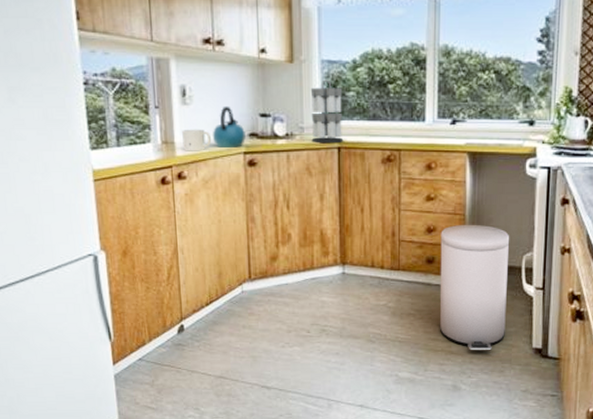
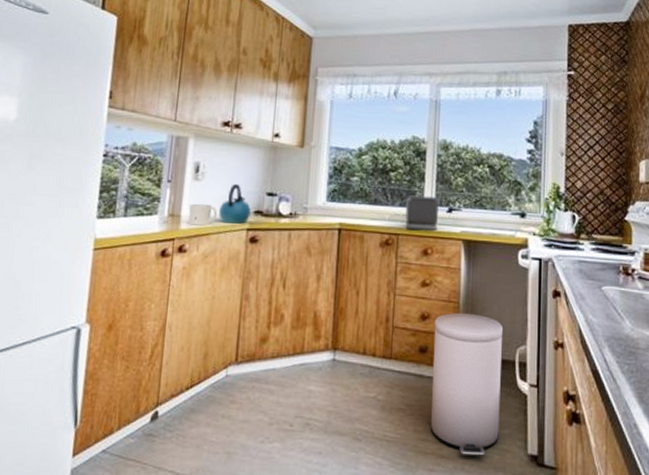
spice rack: present [310,79,344,144] -> none [314,164,347,225]
toaster: none [406,108,441,145] -> present [405,195,439,232]

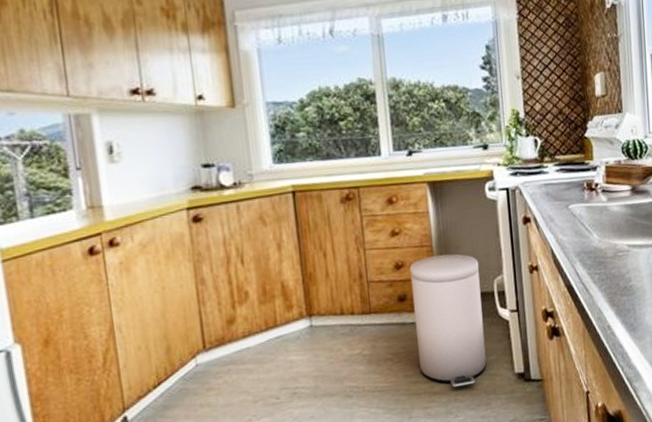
mug: present [188,203,217,226] -> none [111,187,147,215]
kettle: present [218,183,251,224] -> none [147,159,188,206]
toaster: present [405,195,439,232] -> none [361,141,399,181]

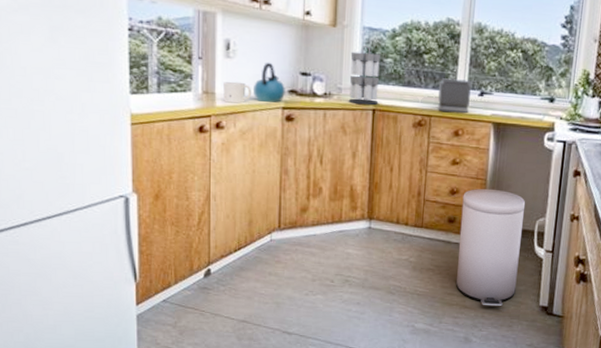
mug: none [111,187,147,215] -> present [223,81,251,104]
kettle: none [147,159,188,206] -> present [252,62,285,103]
spice rack: none [256,121,298,190] -> present [348,45,380,106]
toaster: none [361,141,399,181] -> present [437,78,471,114]

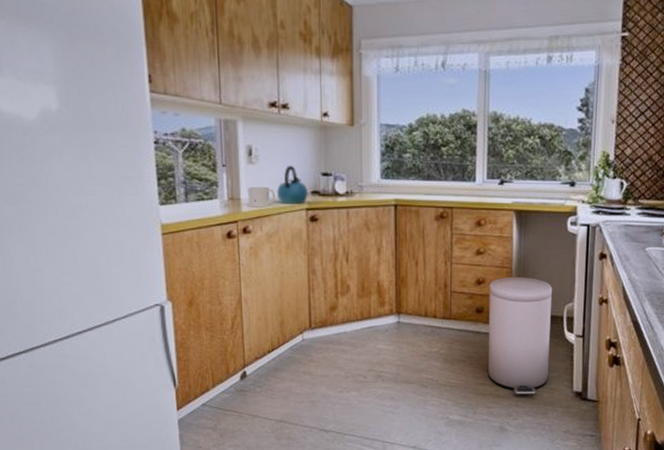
spice rack: present [348,45,380,106] -> none [369,141,400,201]
toaster: present [437,78,471,114] -> none [458,169,490,203]

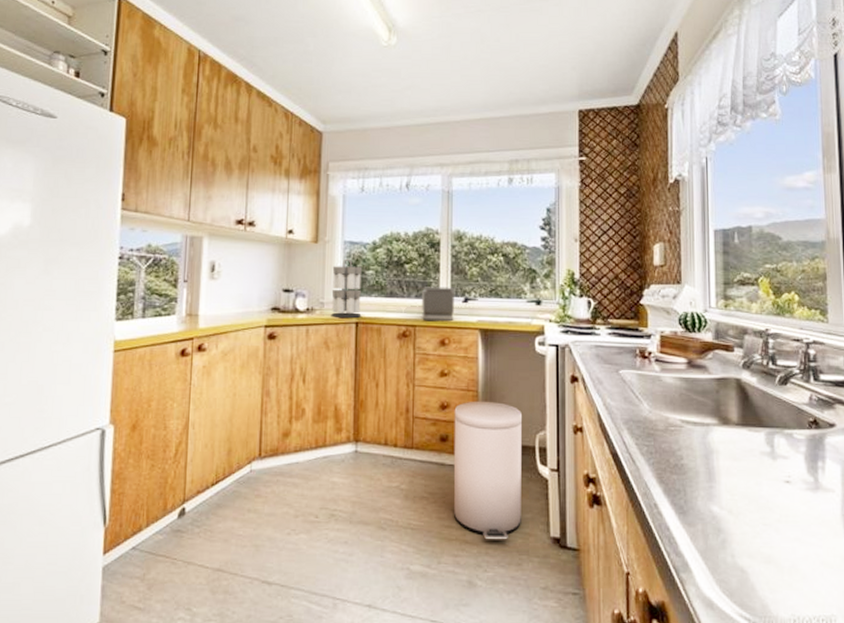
mug: present [248,186,275,208] -> none [206,302,234,324]
kettle: present [276,165,308,204] -> none [235,281,268,321]
spice rack: none [369,141,400,201] -> present [331,258,362,319]
toaster: none [458,169,490,203] -> present [421,287,454,322]

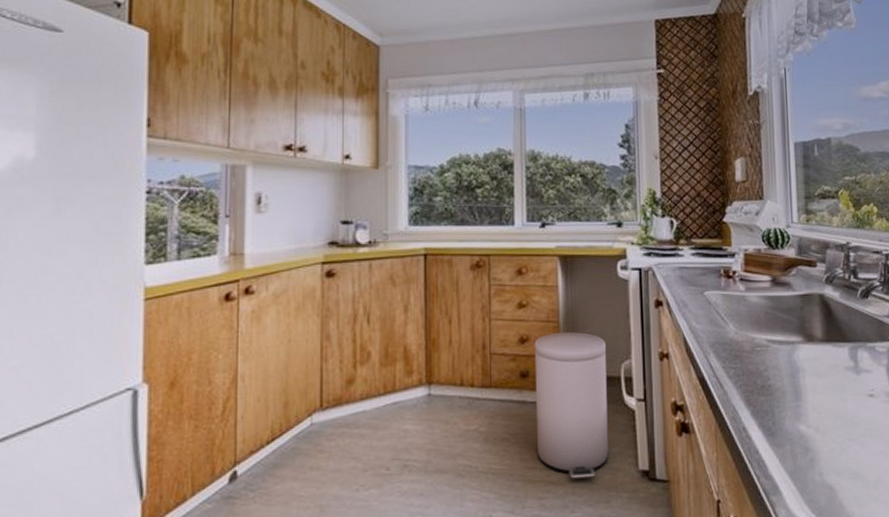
spice rack: present [331,258,362,319] -> none [396,184,430,251]
toaster: present [421,287,454,322] -> none [495,212,531,250]

